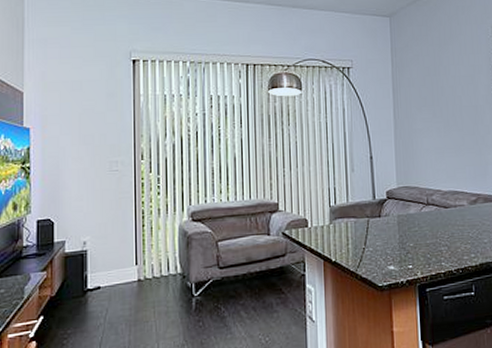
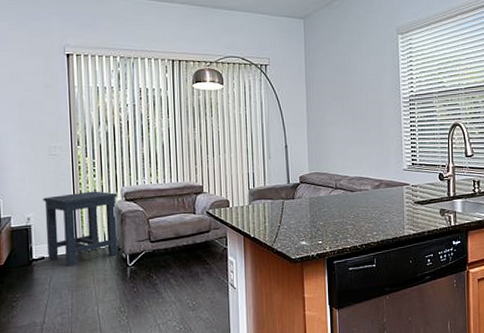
side table: none [101,210,184,297] -> present [43,191,118,266]

